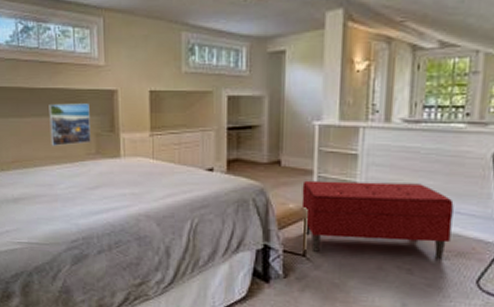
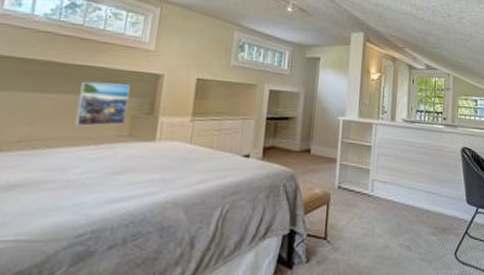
bench: present [301,180,454,259] -> none [325,167,438,236]

